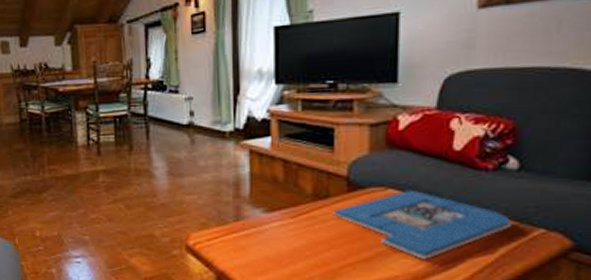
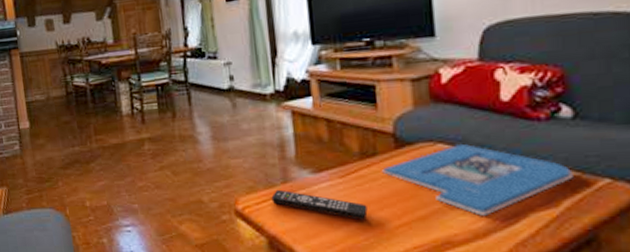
remote control: none [223,227,315,260] -> present [271,189,368,221]

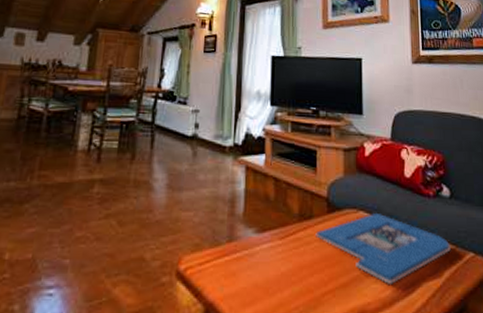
remote control: present [271,189,368,221] -> none [215,249,300,287]

